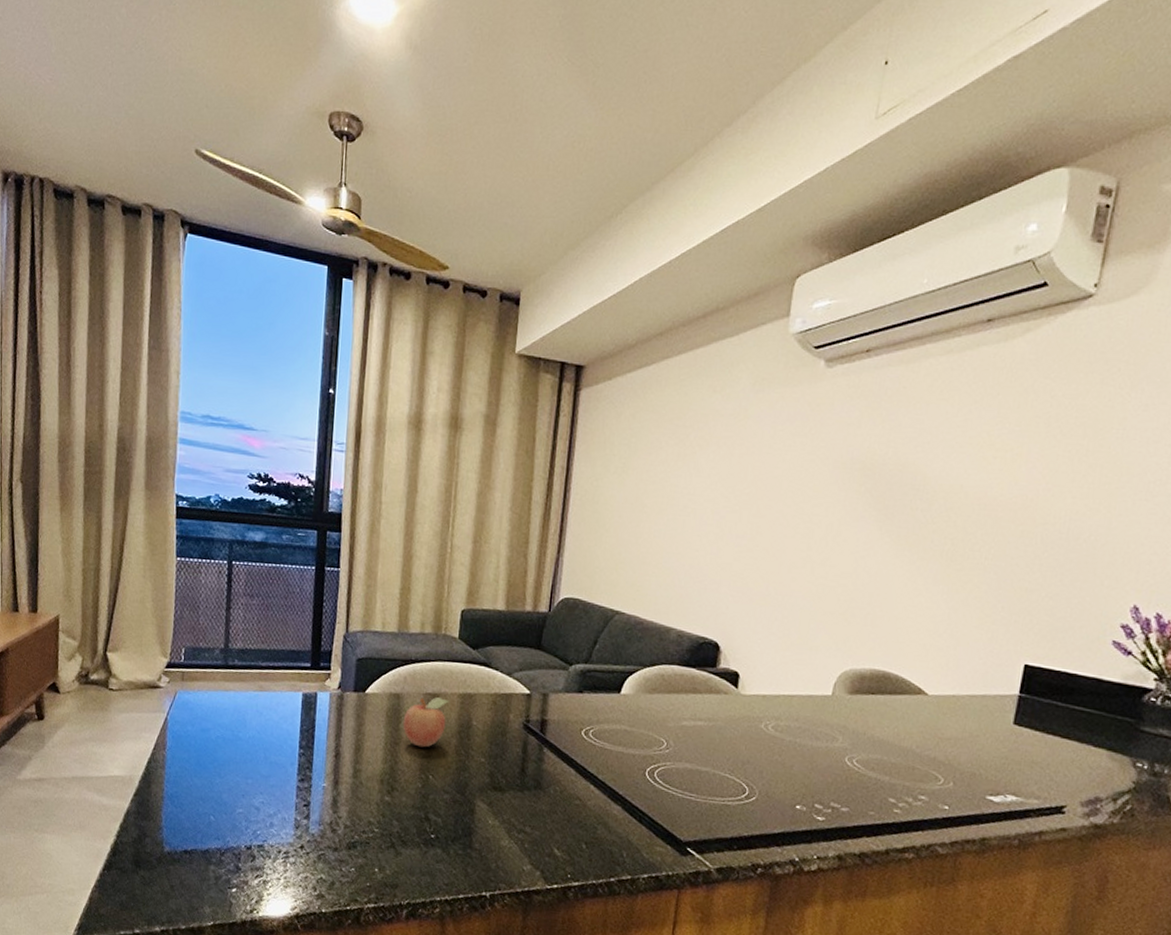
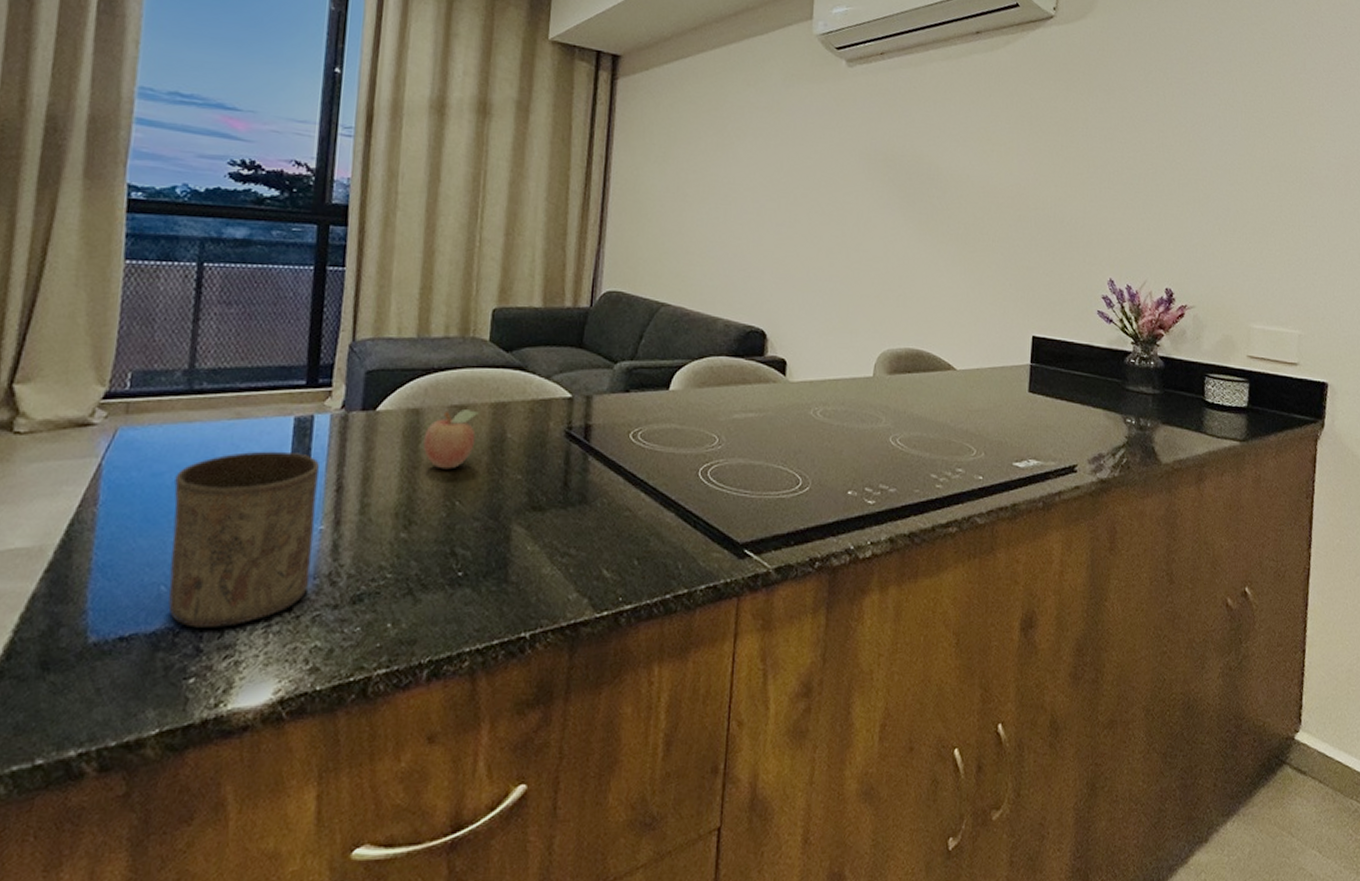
cup: none [216,718,322,854] -> present [168,451,319,628]

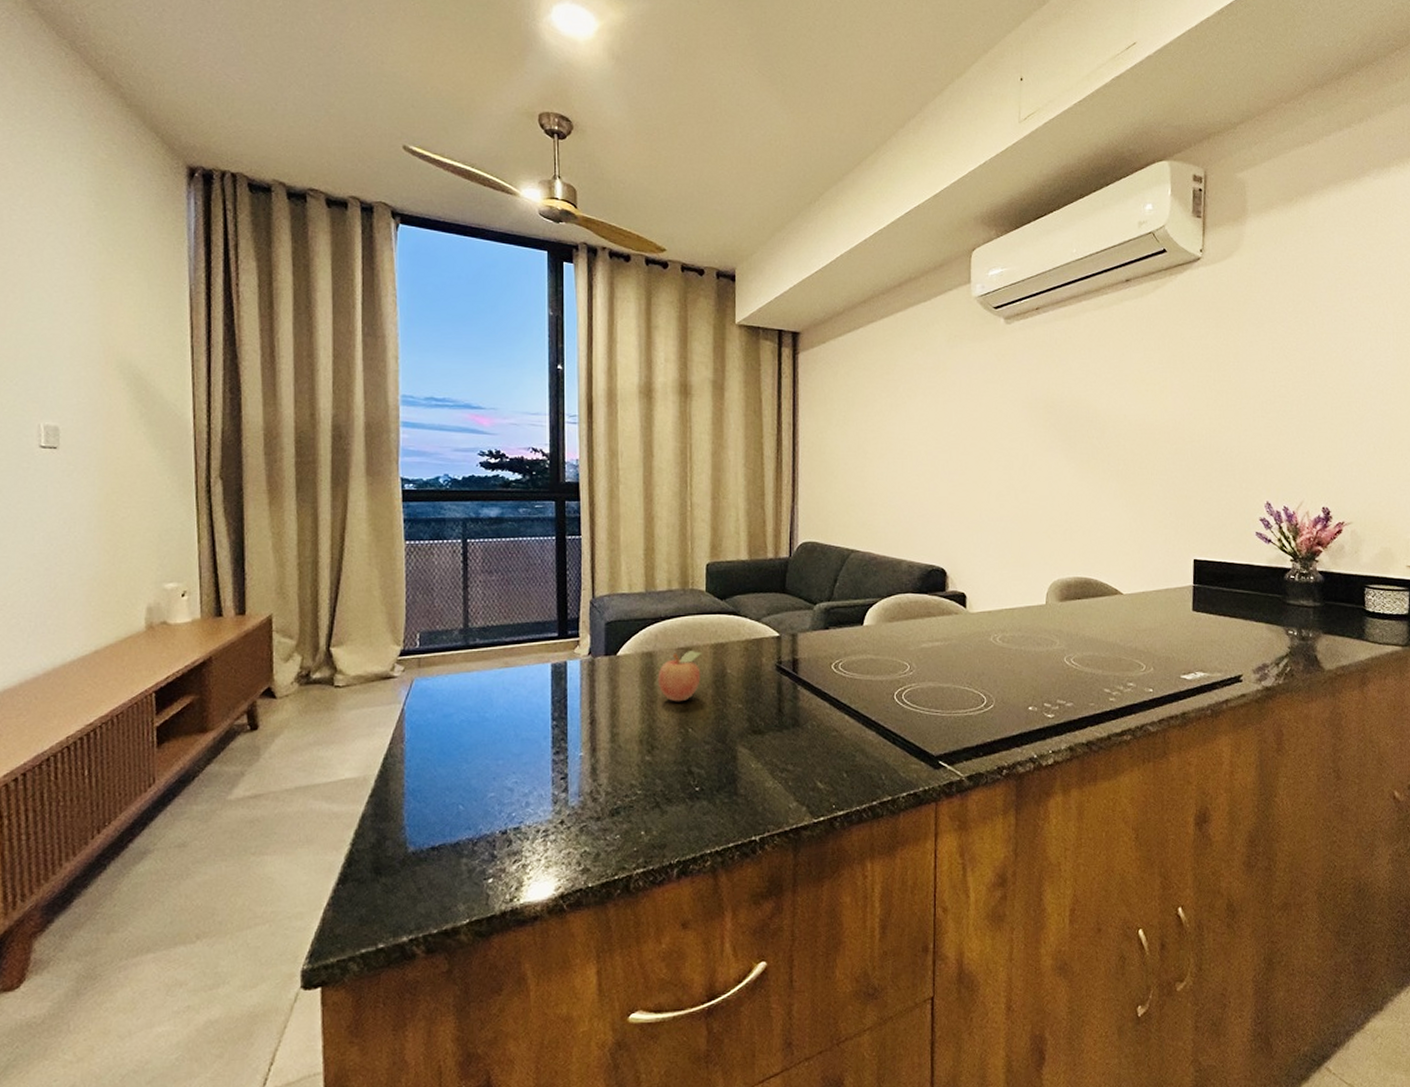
cup: present [168,451,319,628] -> none [462,692,576,838]

